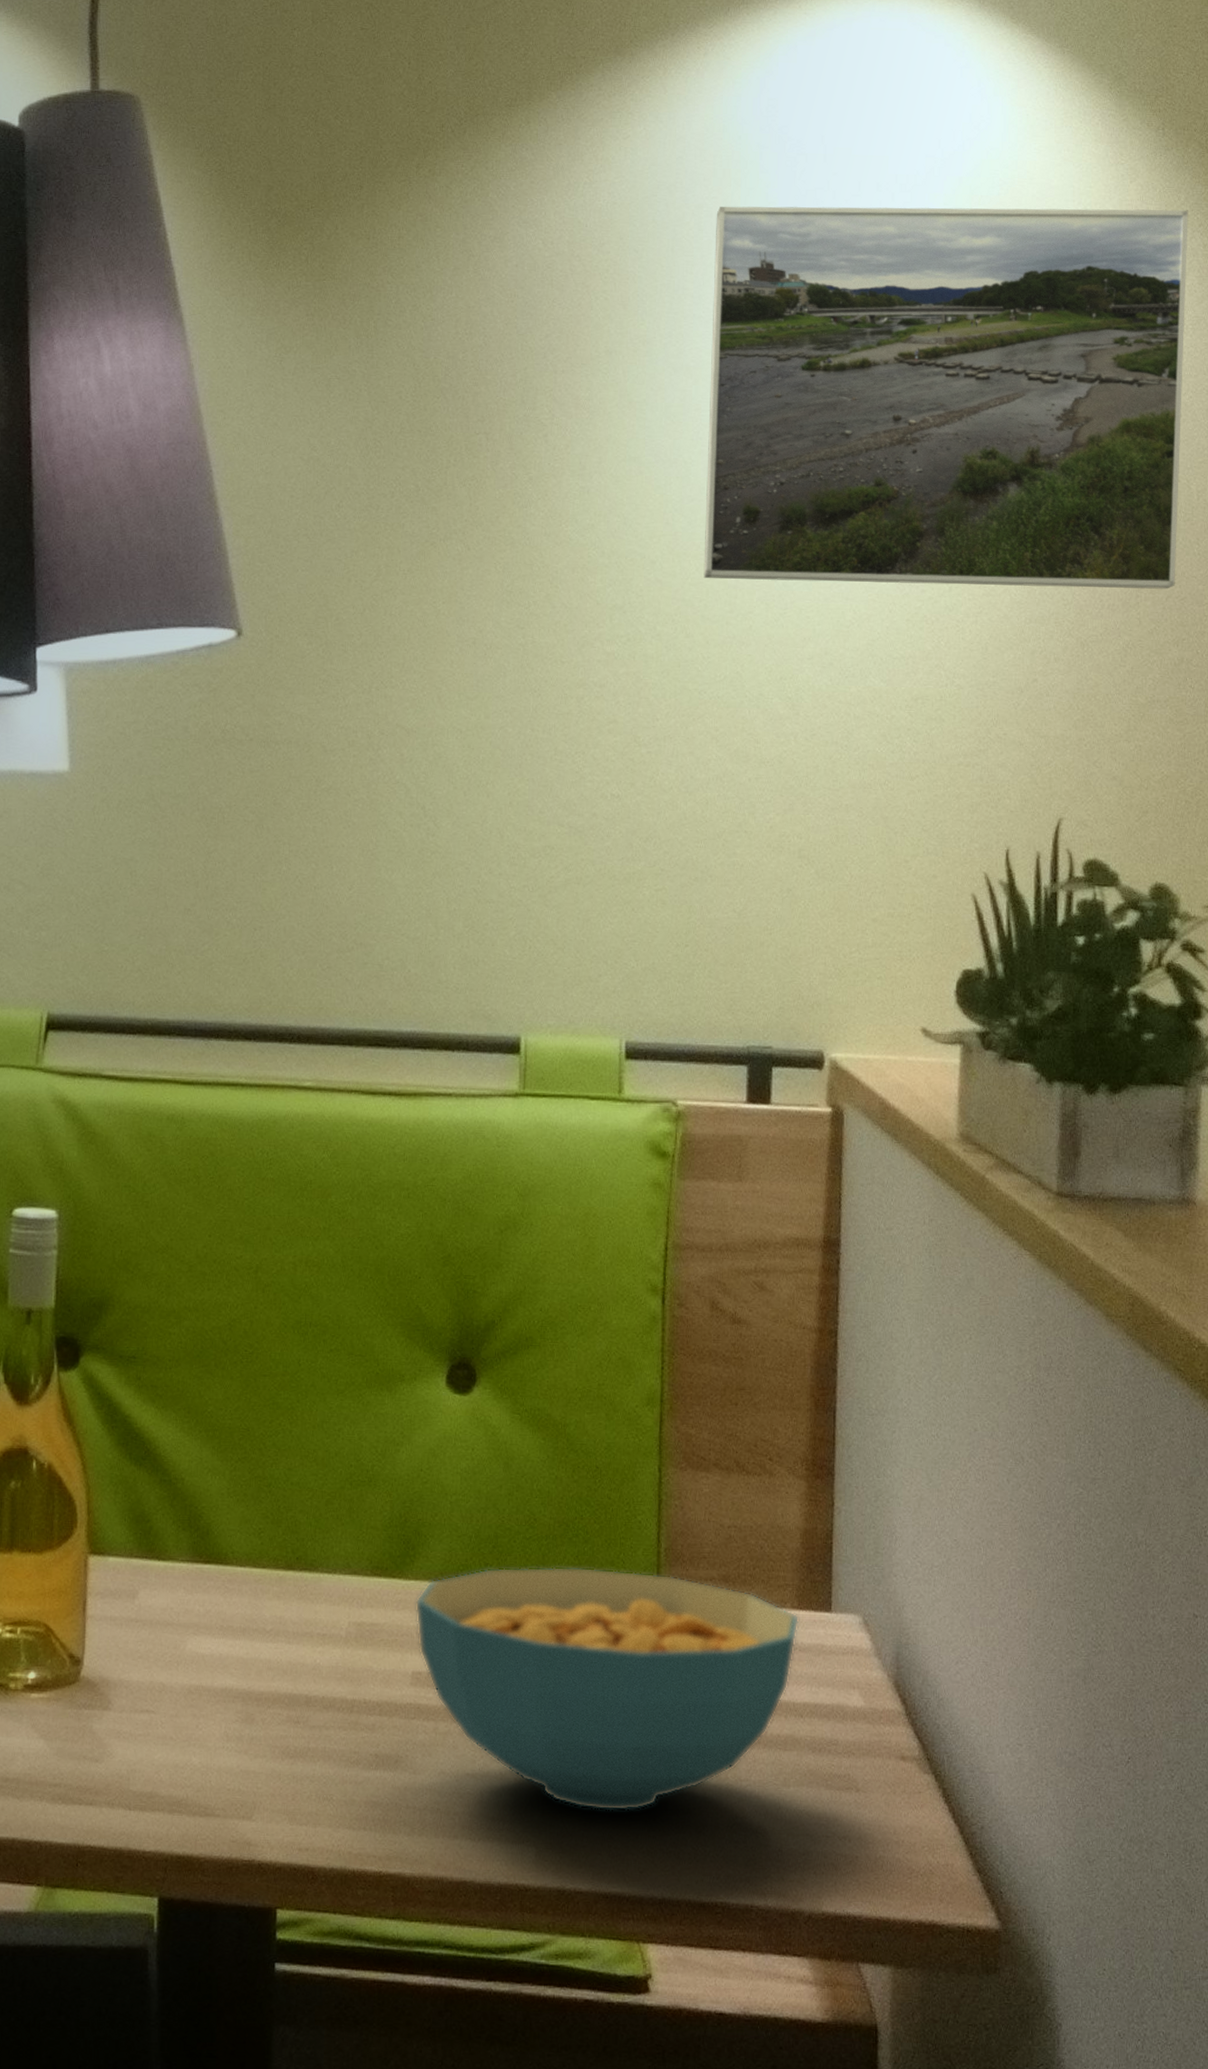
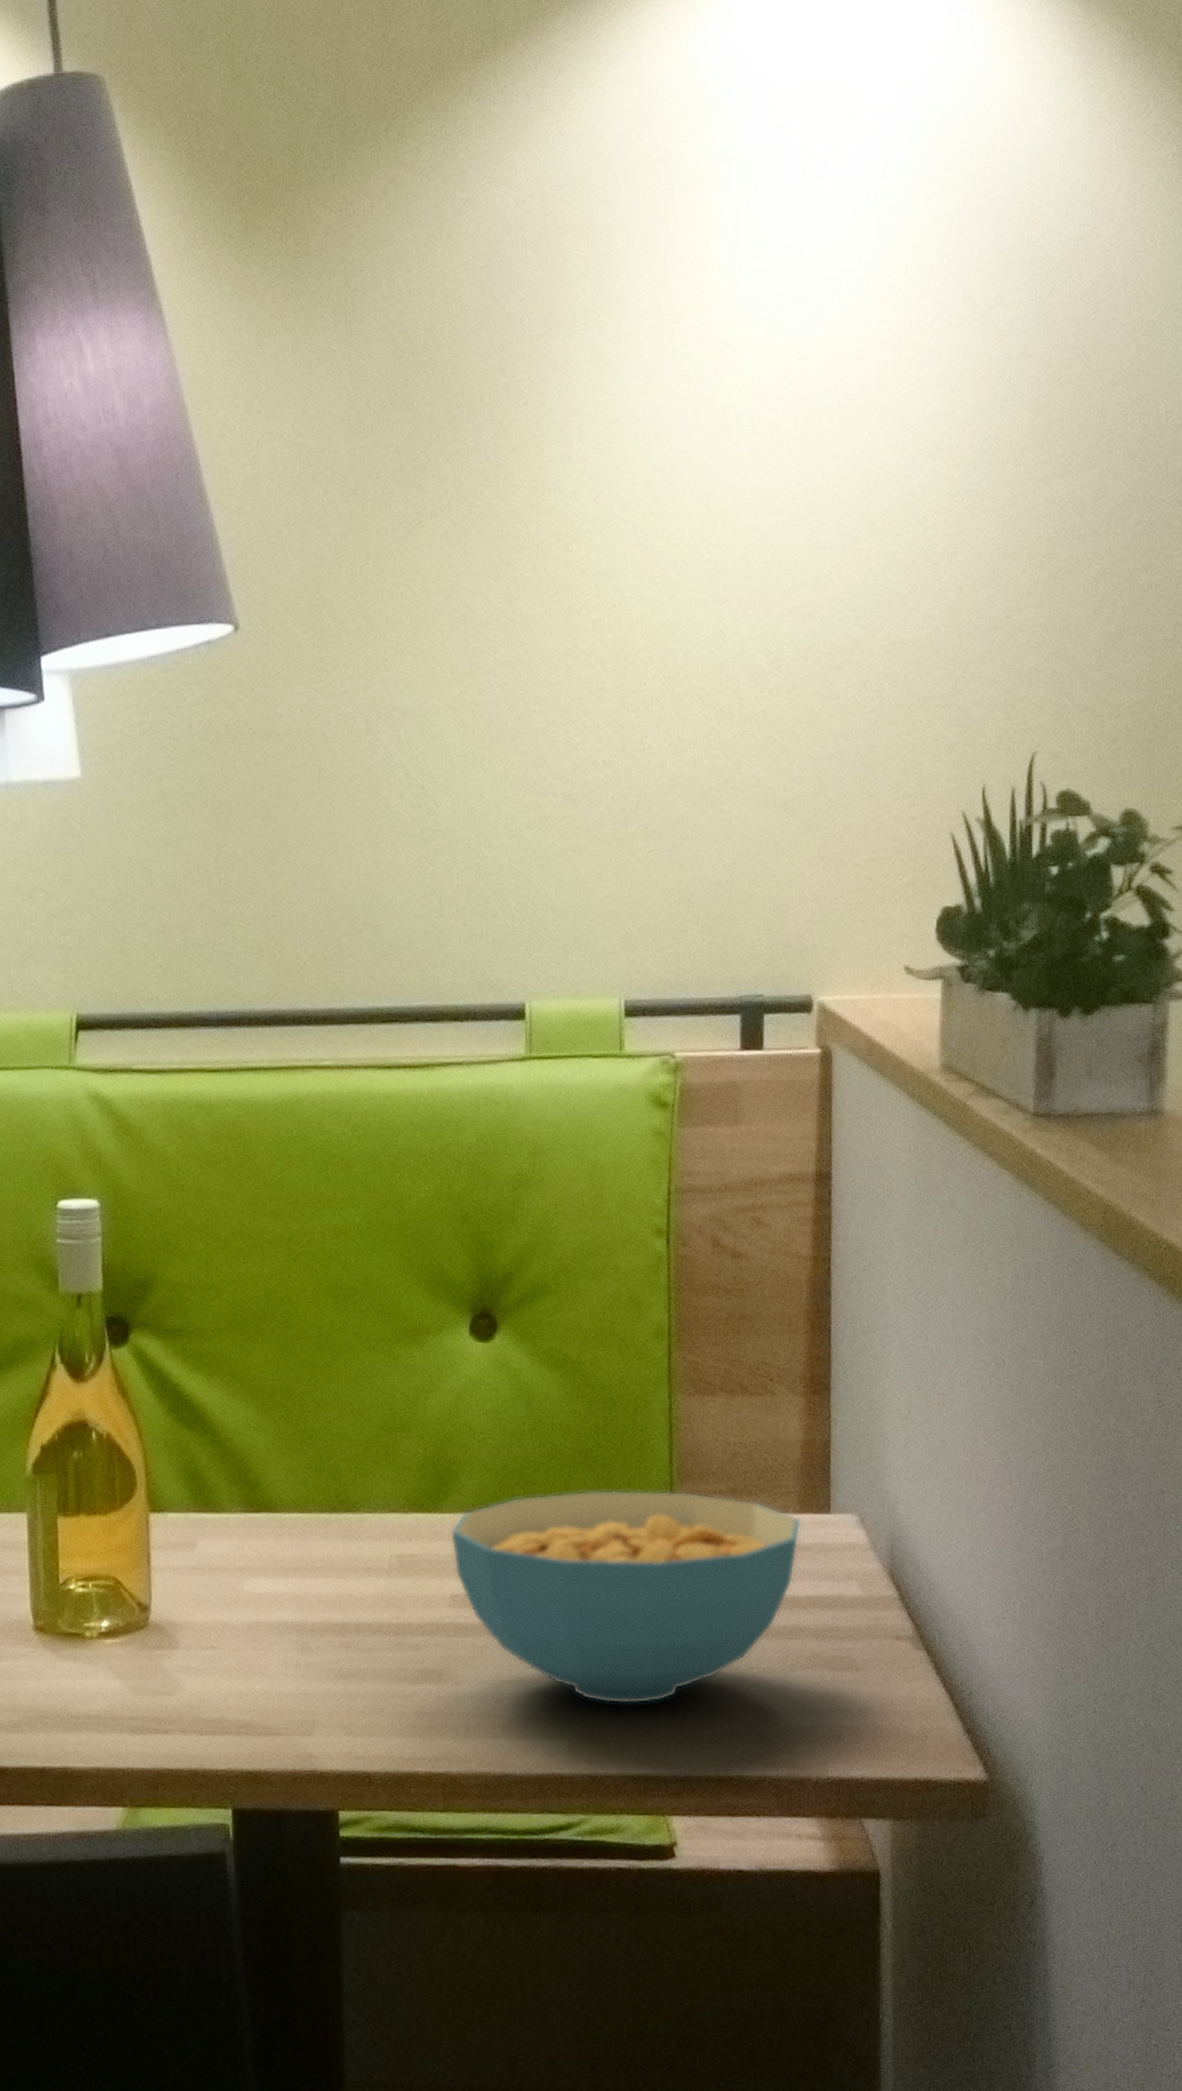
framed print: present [703,206,1188,589] -> none [684,118,1157,538]

